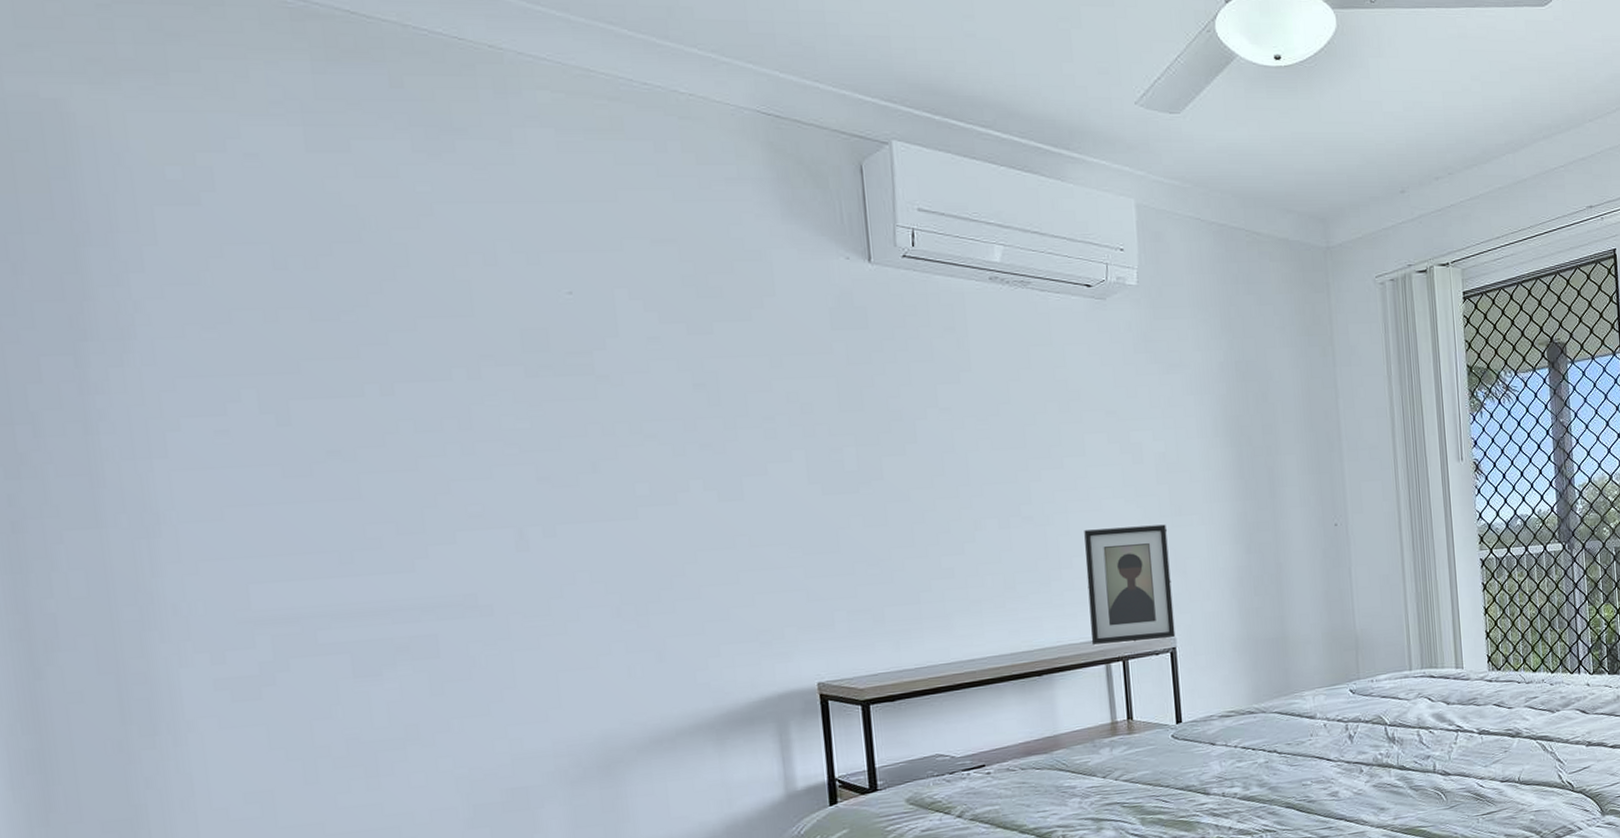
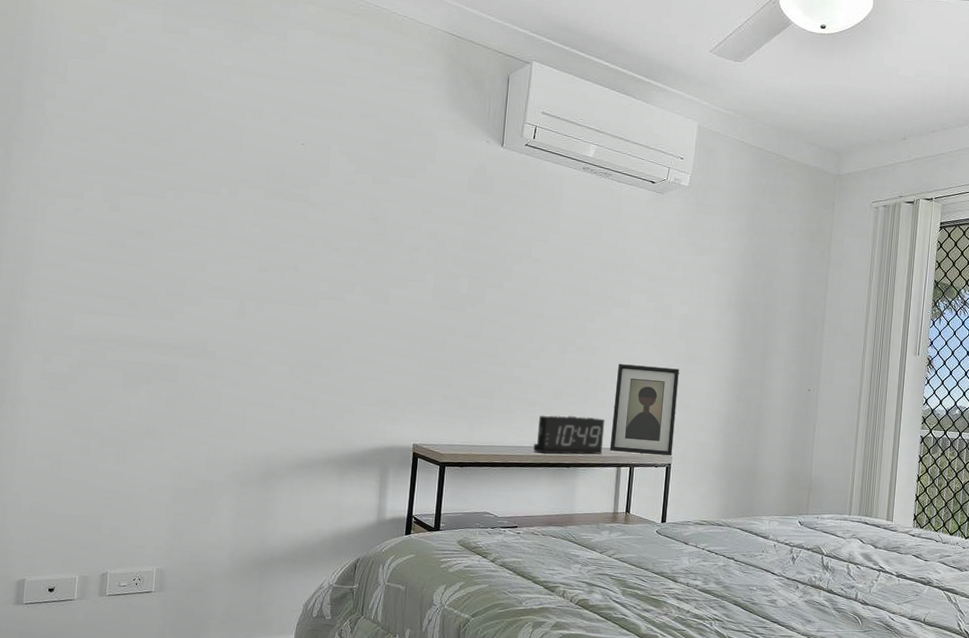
alarm clock: none [988,605,1083,665] -> present [533,415,605,454]

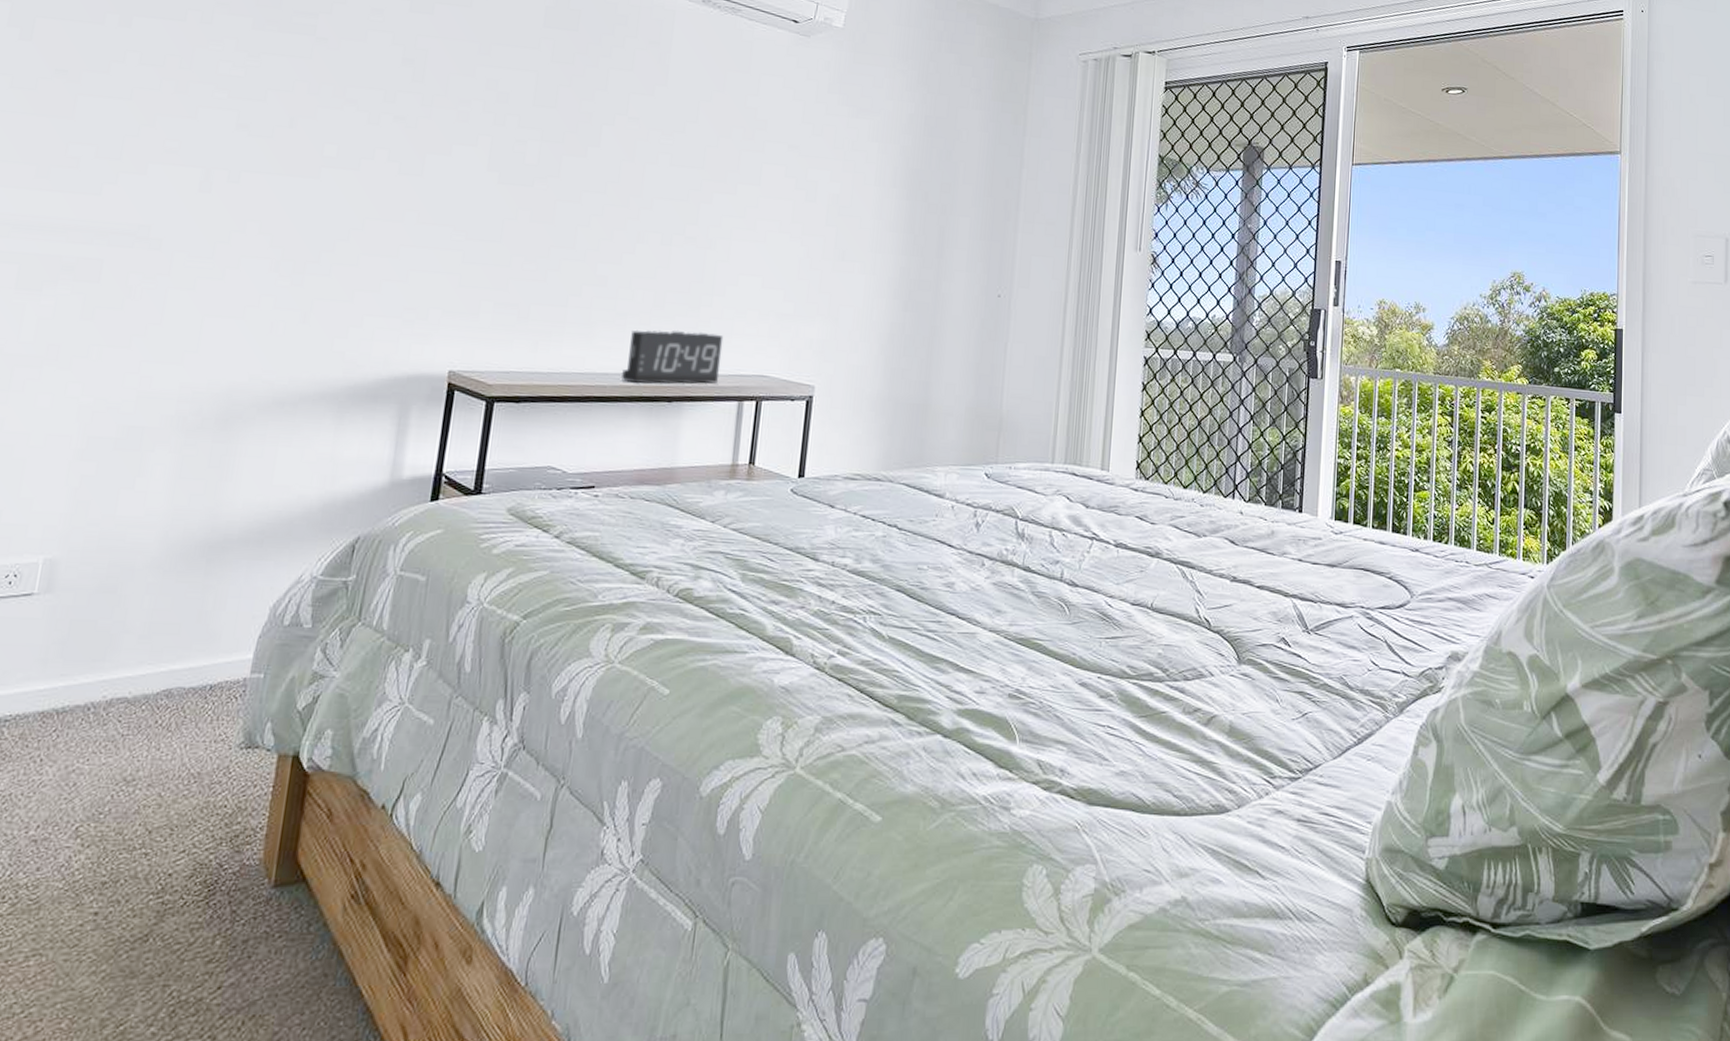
picture frame: present [609,364,680,457] -> none [728,260,827,386]

